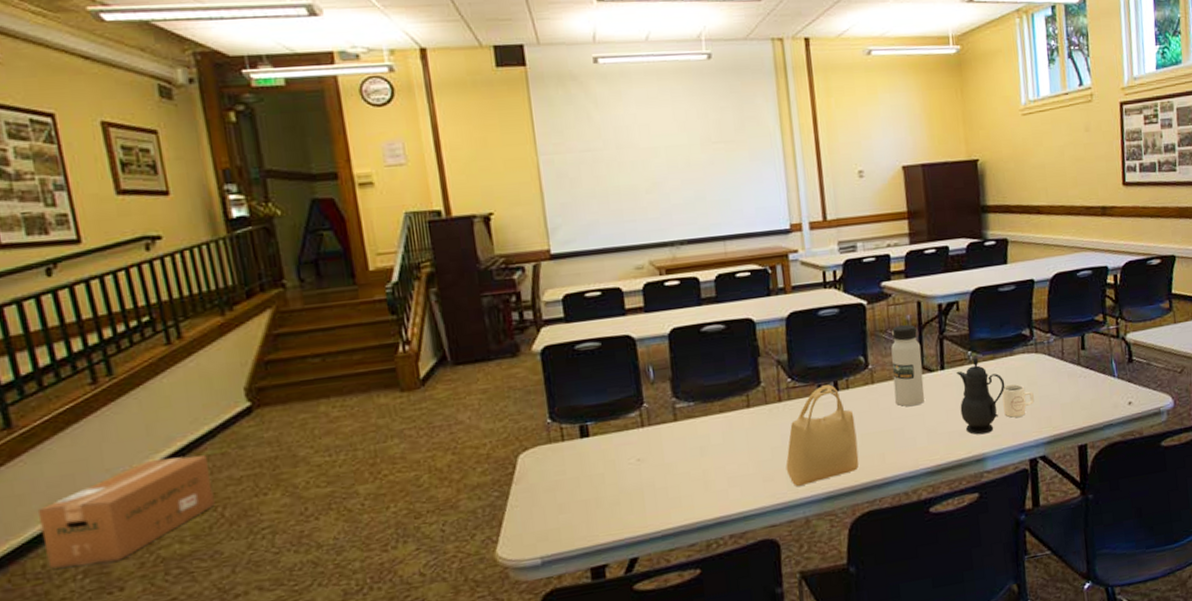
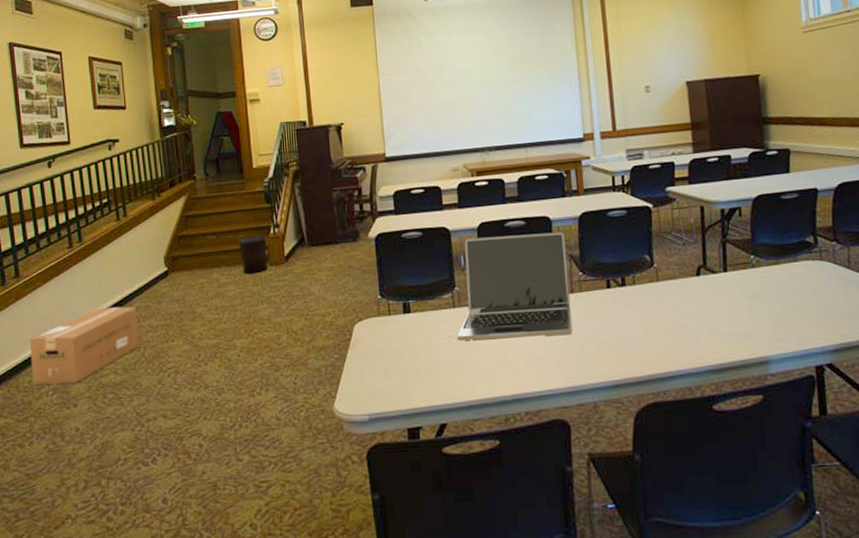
waste bin: none [354,355,399,405] -> present [238,235,269,275]
laptop: none [647,334,781,464] -> present [457,231,573,341]
handbag: present [785,384,859,486] -> none [576,280,645,372]
water bottle: present [891,324,925,407] -> none [675,227,708,306]
coffeepot: present [956,357,1005,435] -> none [739,261,789,338]
mug: present [1002,383,1034,418] -> none [785,289,820,323]

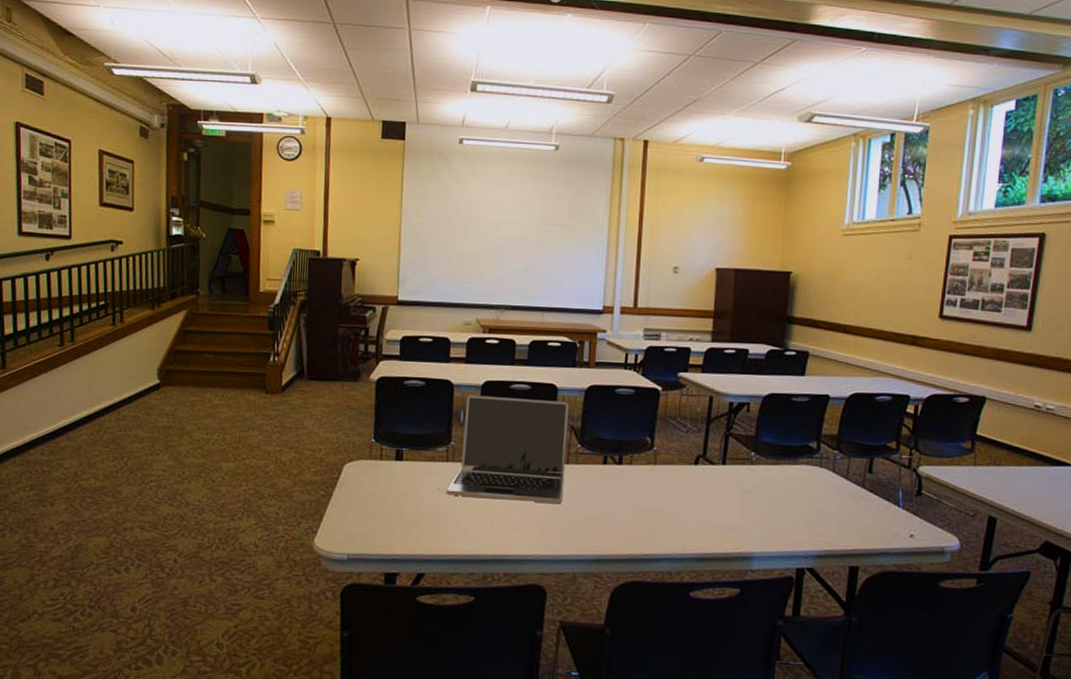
box: present [29,306,139,385] -> none [10,411,124,483]
waste bin: present [238,235,269,275] -> none [236,361,266,400]

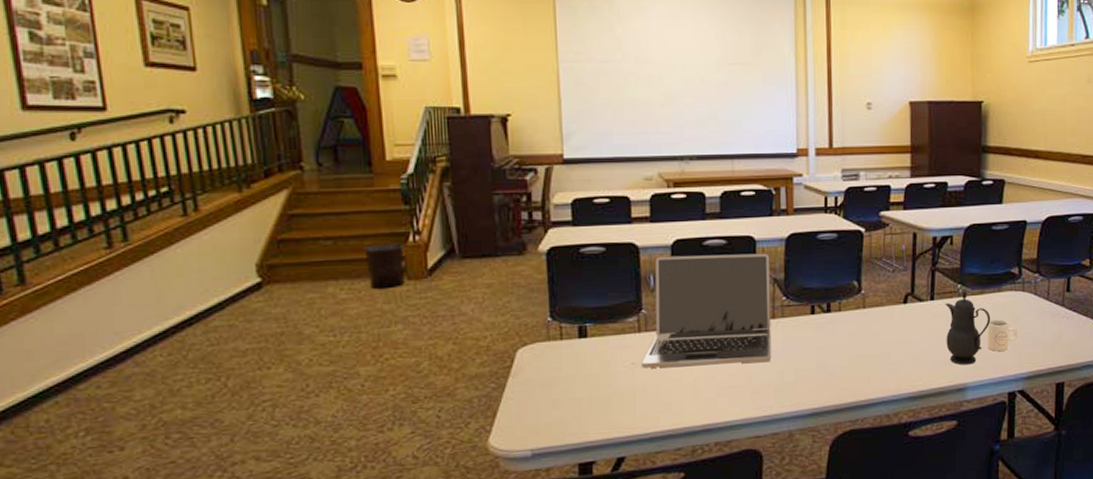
waste bin: none [236,361,266,400] -> present [364,243,406,290]
coffeepot: none [735,459,784,534] -> present [945,291,991,365]
mug: none [777,491,811,525] -> present [986,319,1017,351]

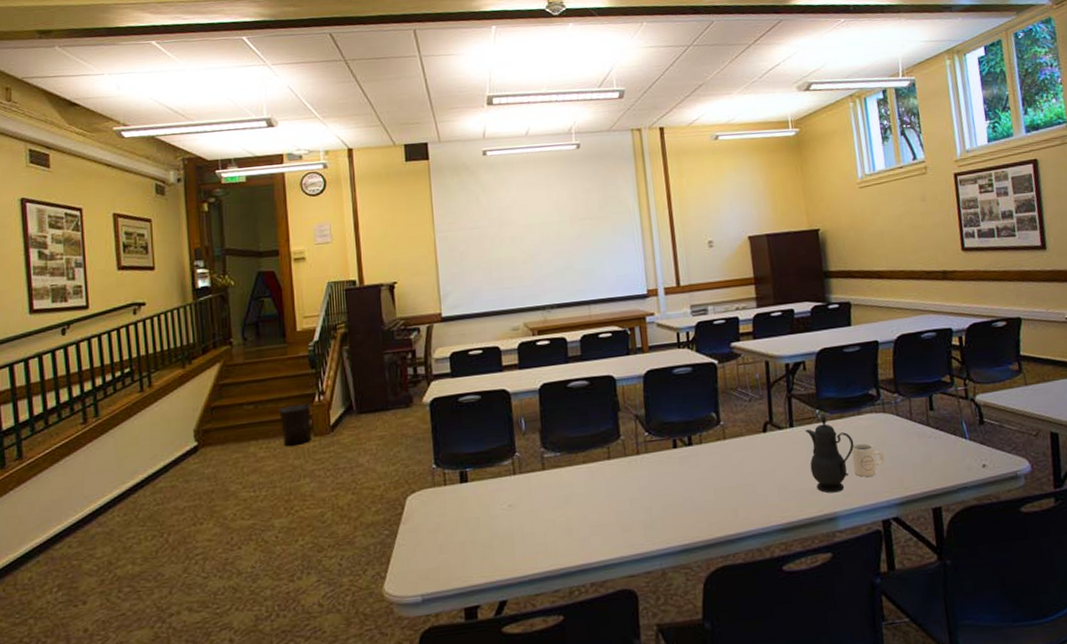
laptop: present [642,253,772,368] -> none [518,391,639,510]

